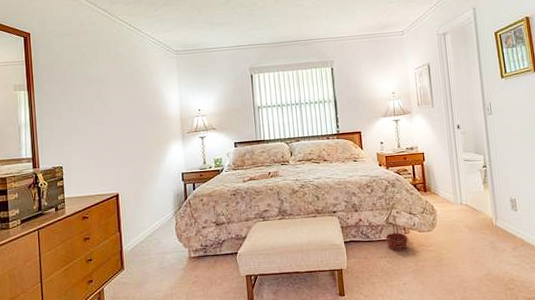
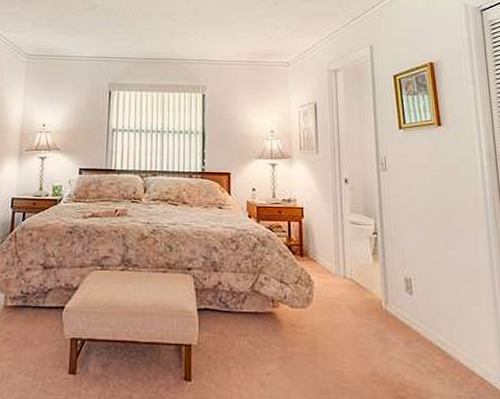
basket: present [385,218,408,250] -> none [249,285,276,328]

